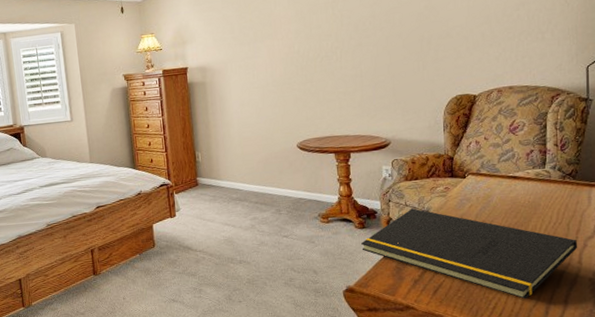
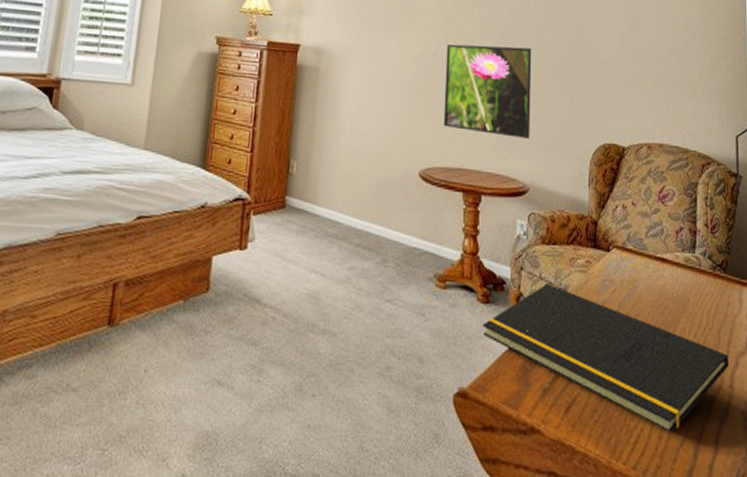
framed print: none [308,30,388,108] -> present [443,43,532,139]

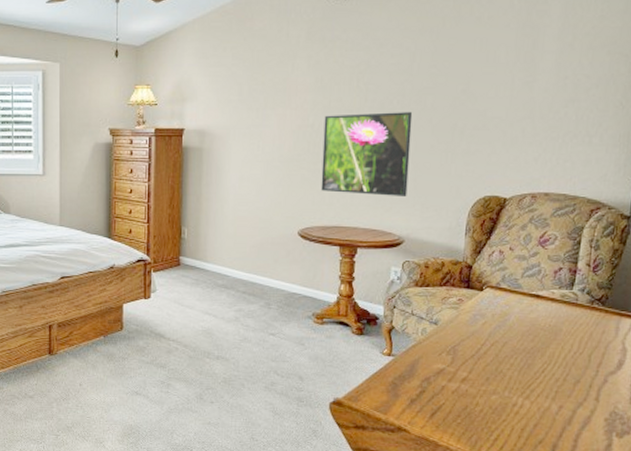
notepad: present [483,283,730,432] -> none [356,318,598,433]

